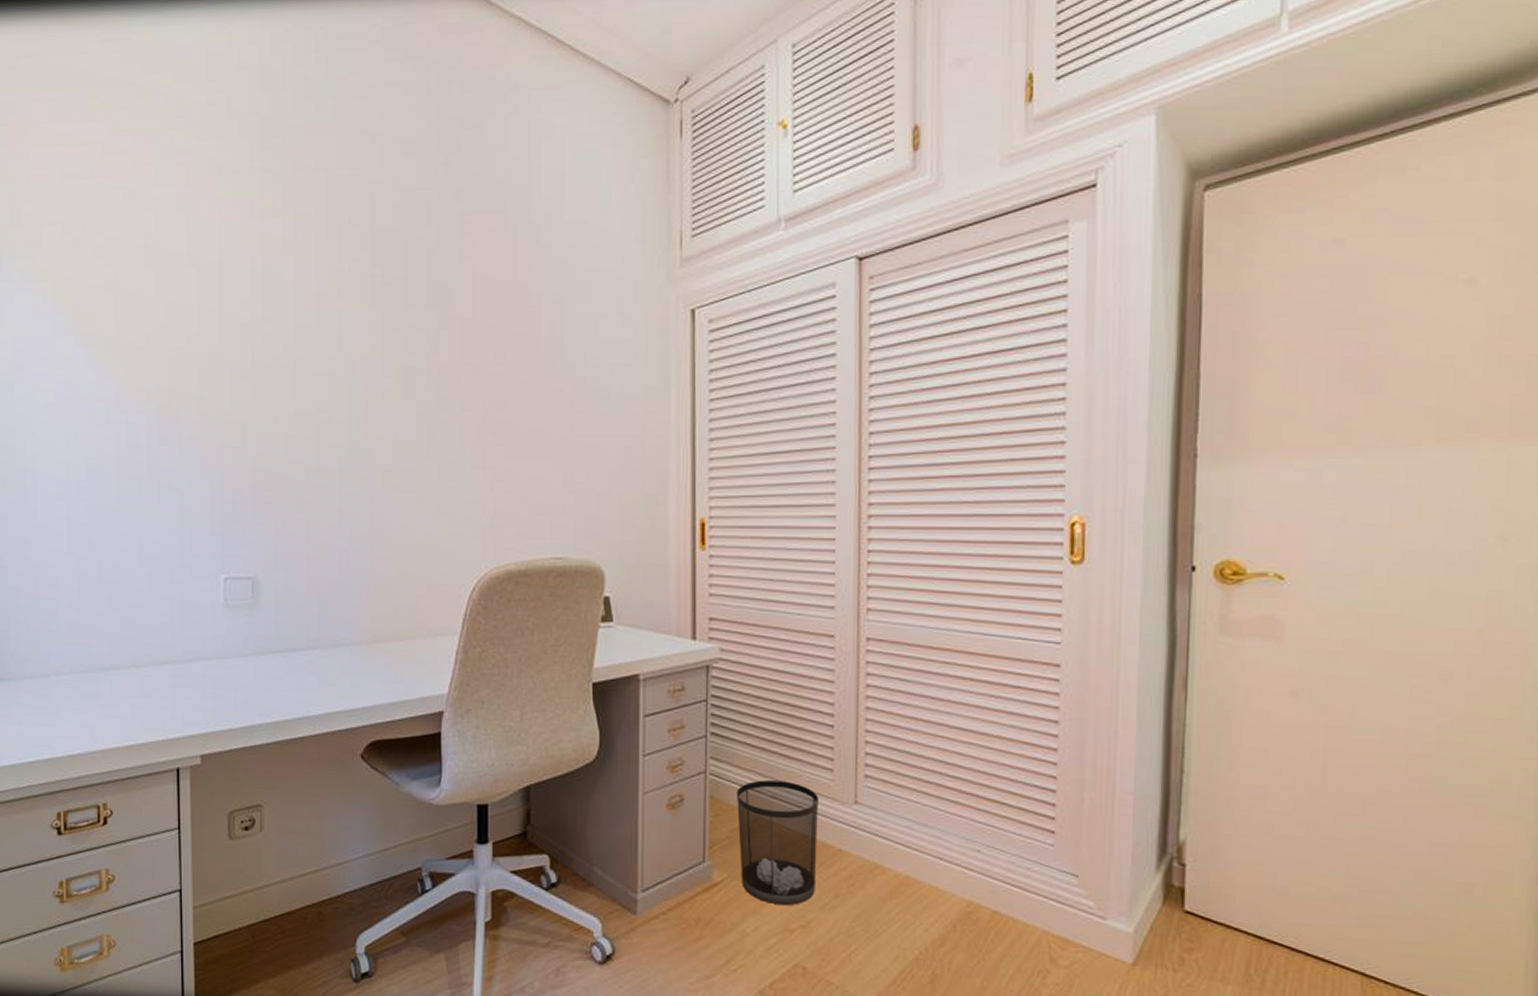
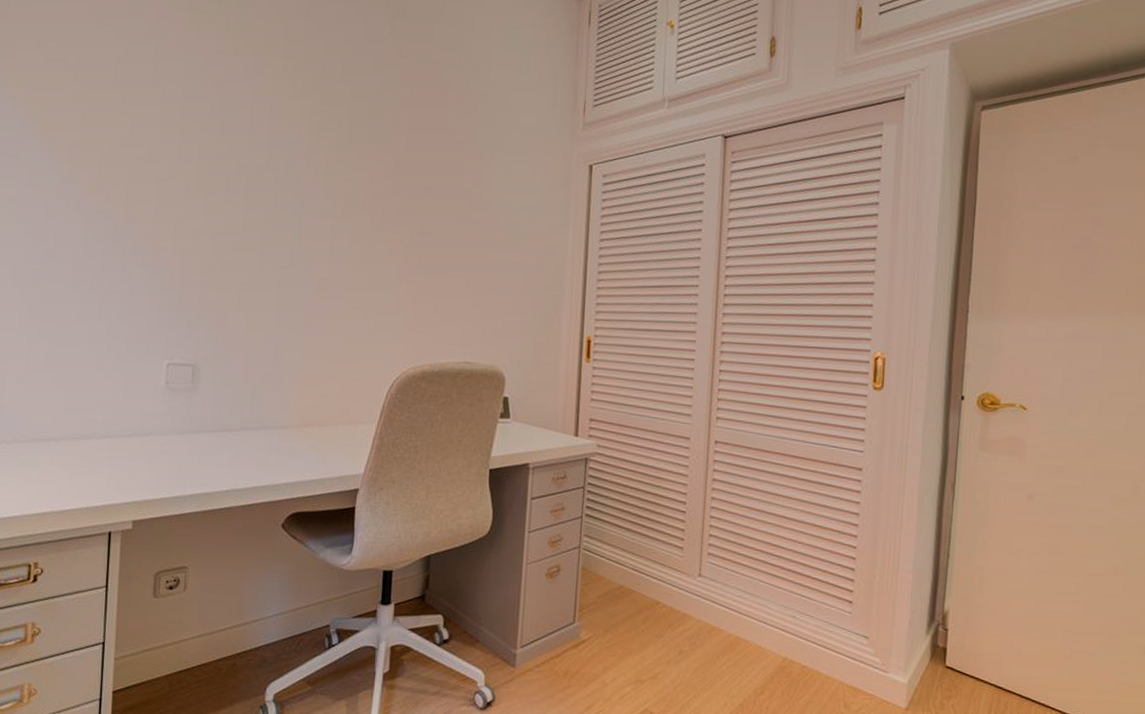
waste bin: present [736,780,820,906] -> none [603,555,671,660]

